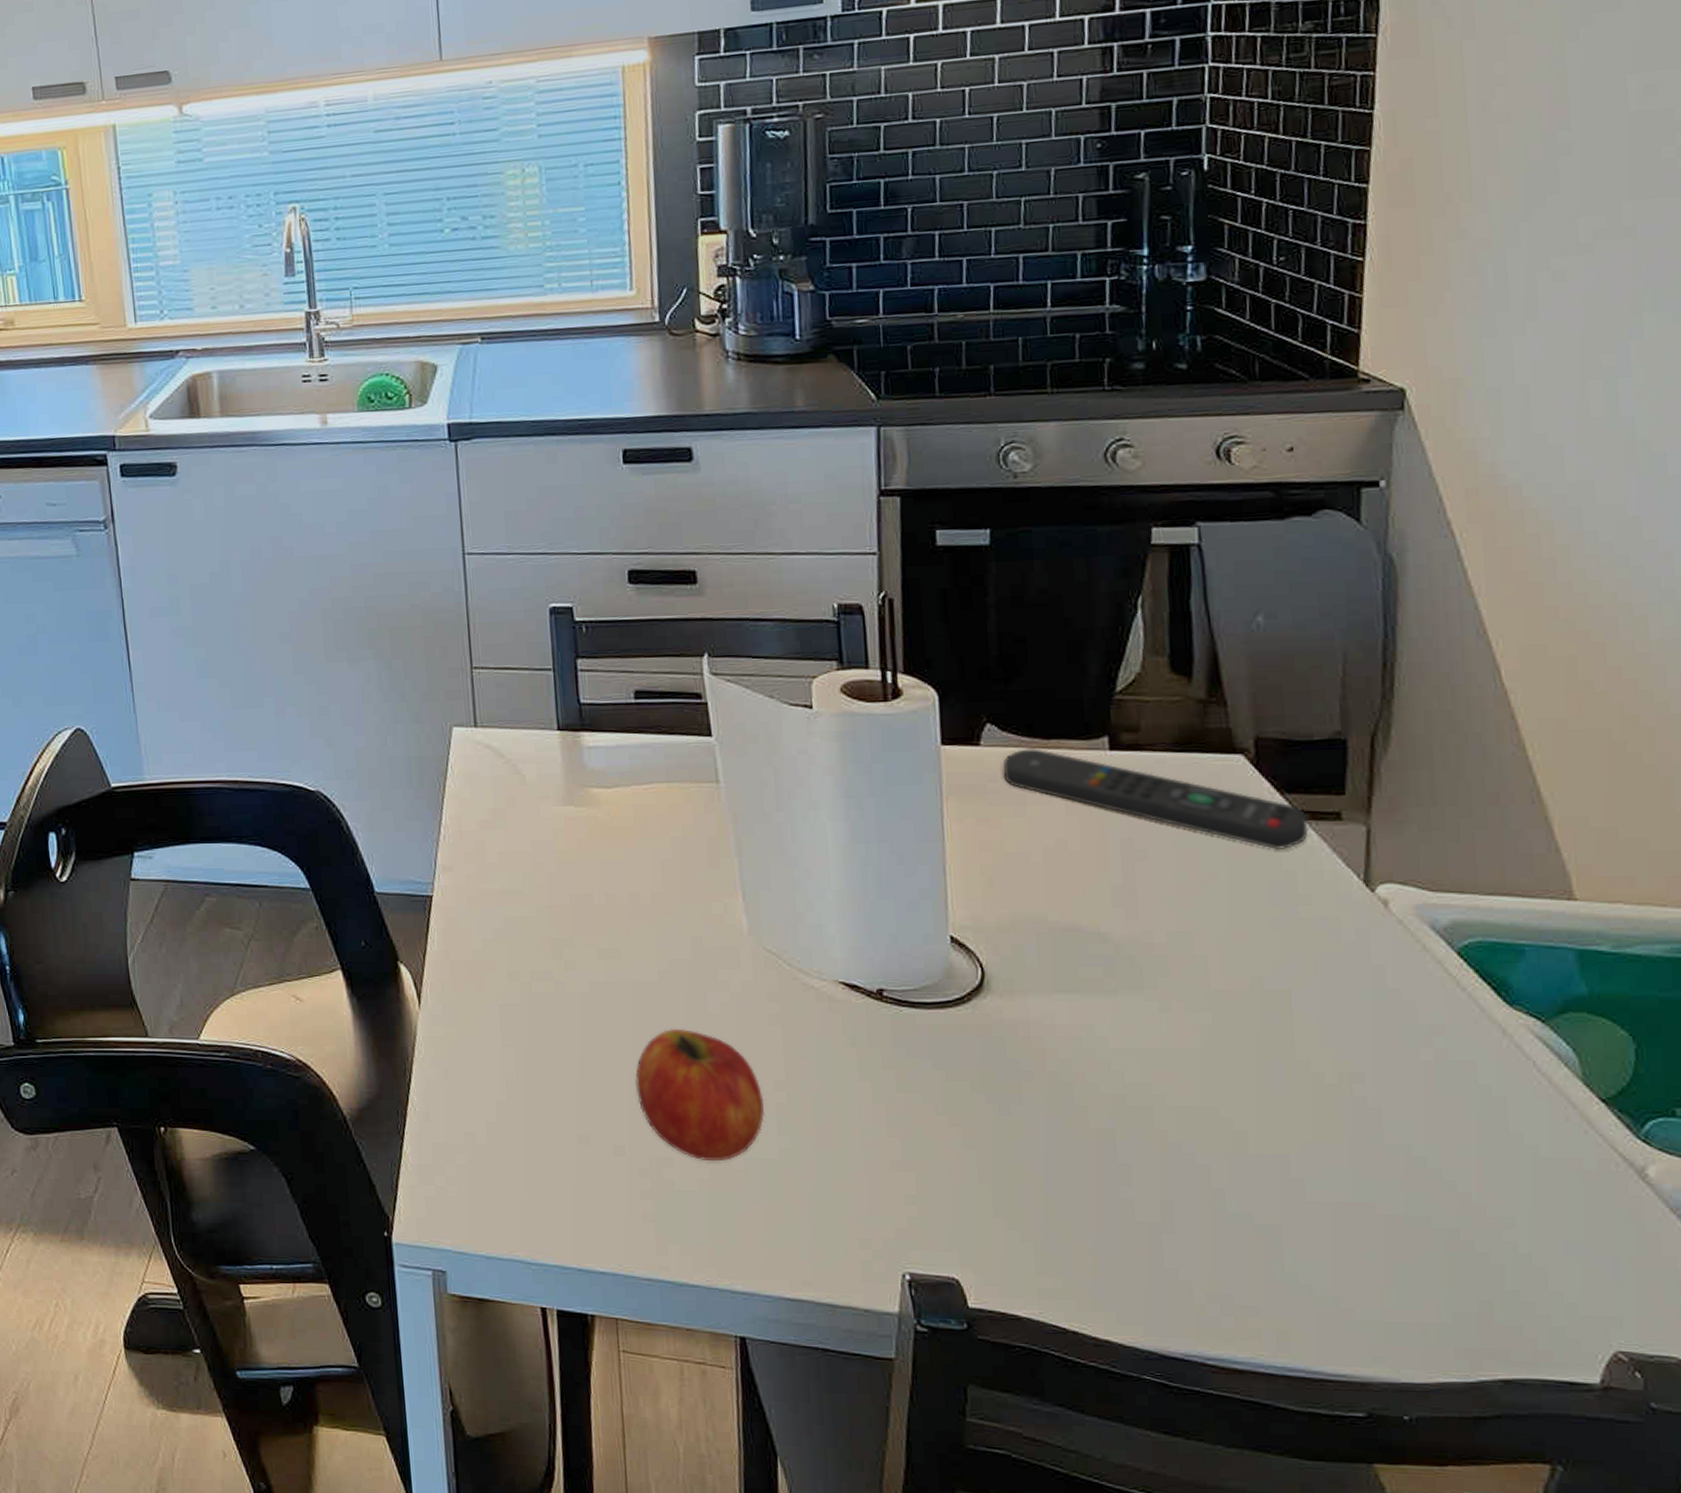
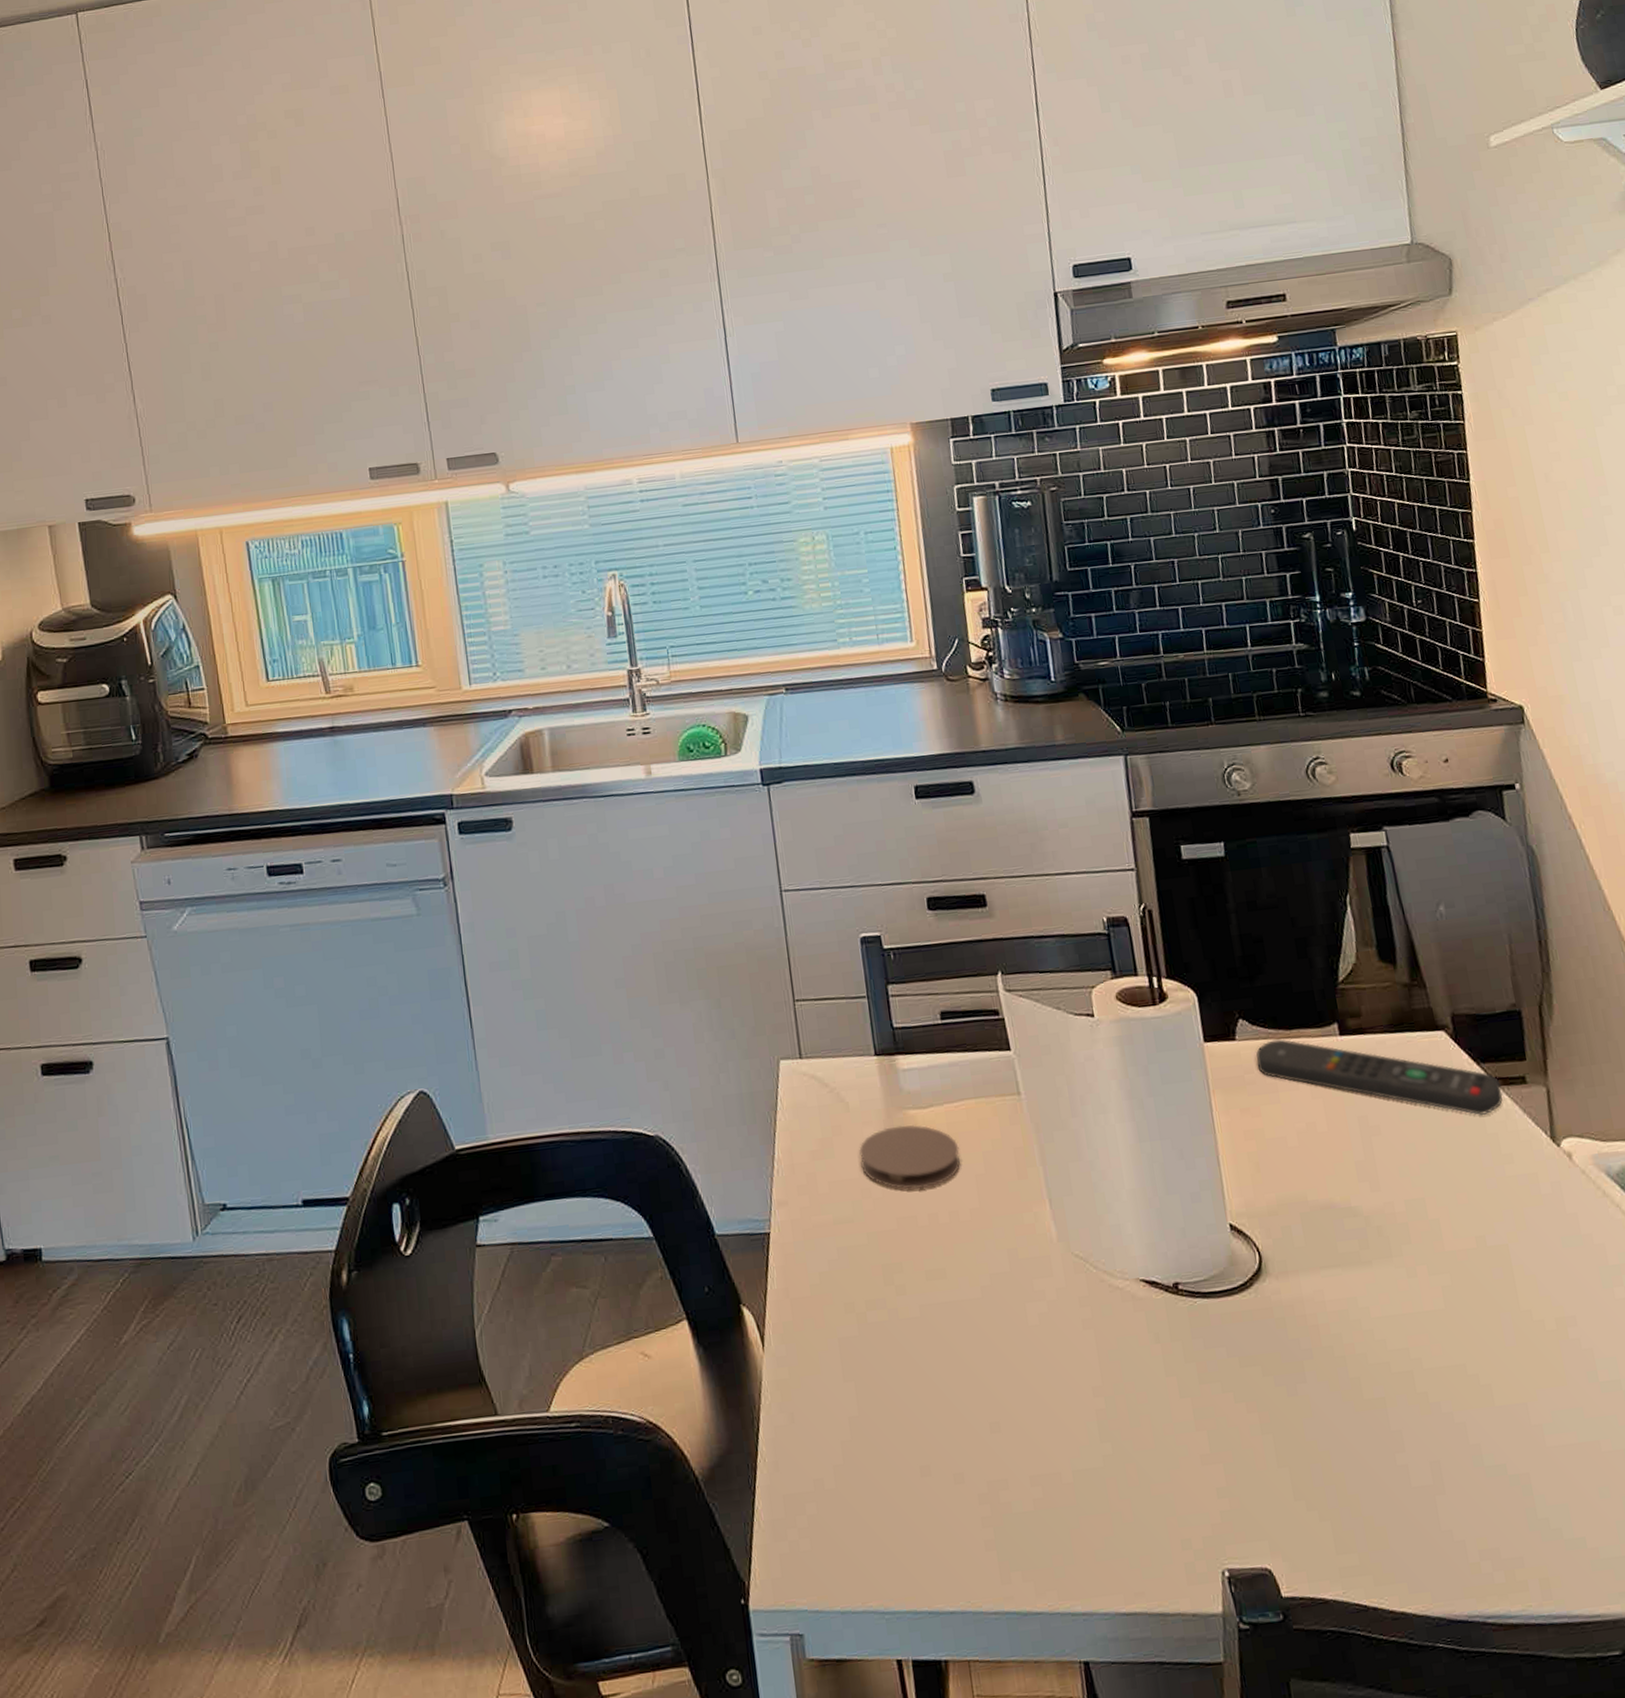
coaster: none [534,803,646,868] -> present [859,1125,961,1190]
fruit: present [634,1028,765,1161] -> none [968,1343,1087,1478]

